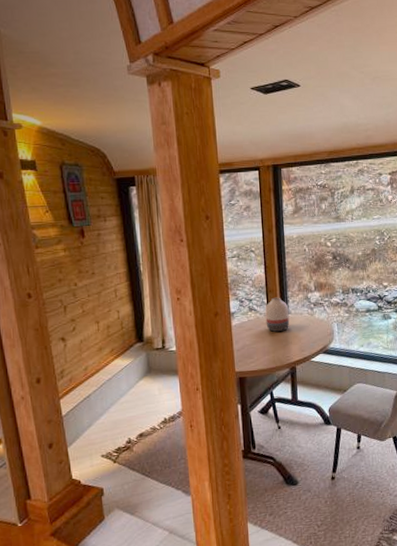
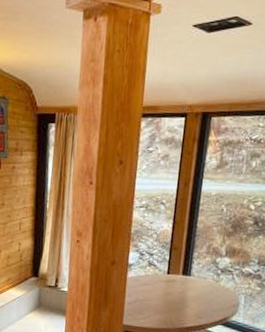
vase: present [265,297,290,332] -> none [163,255,192,293]

